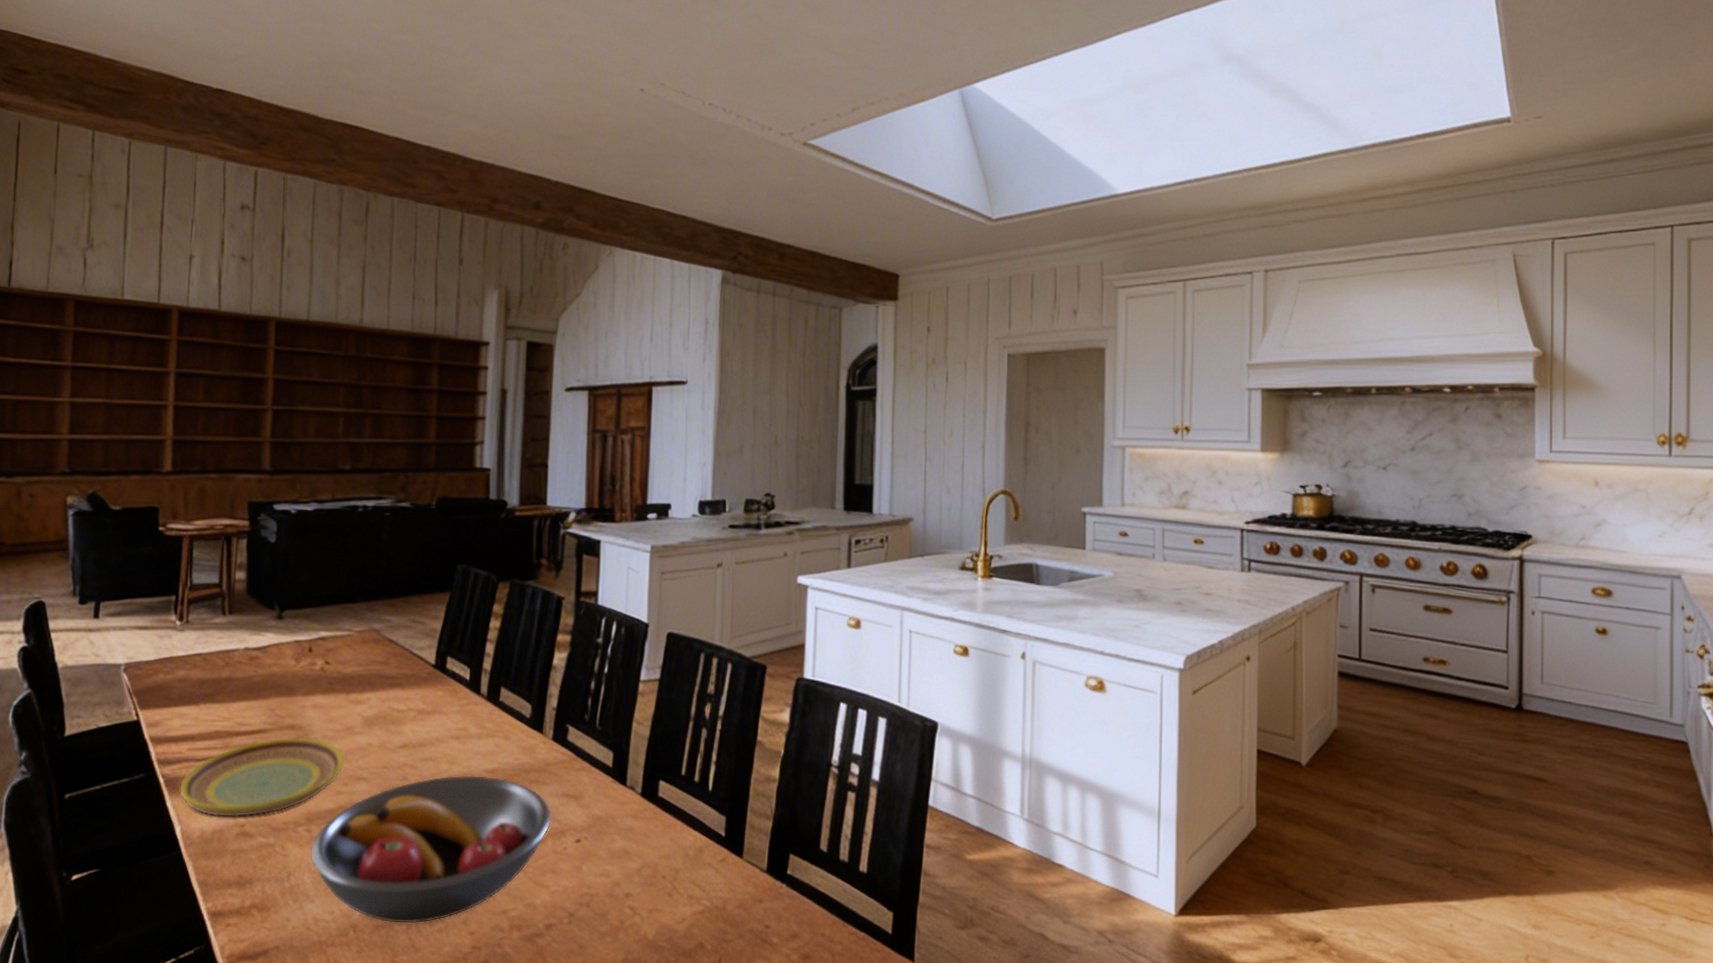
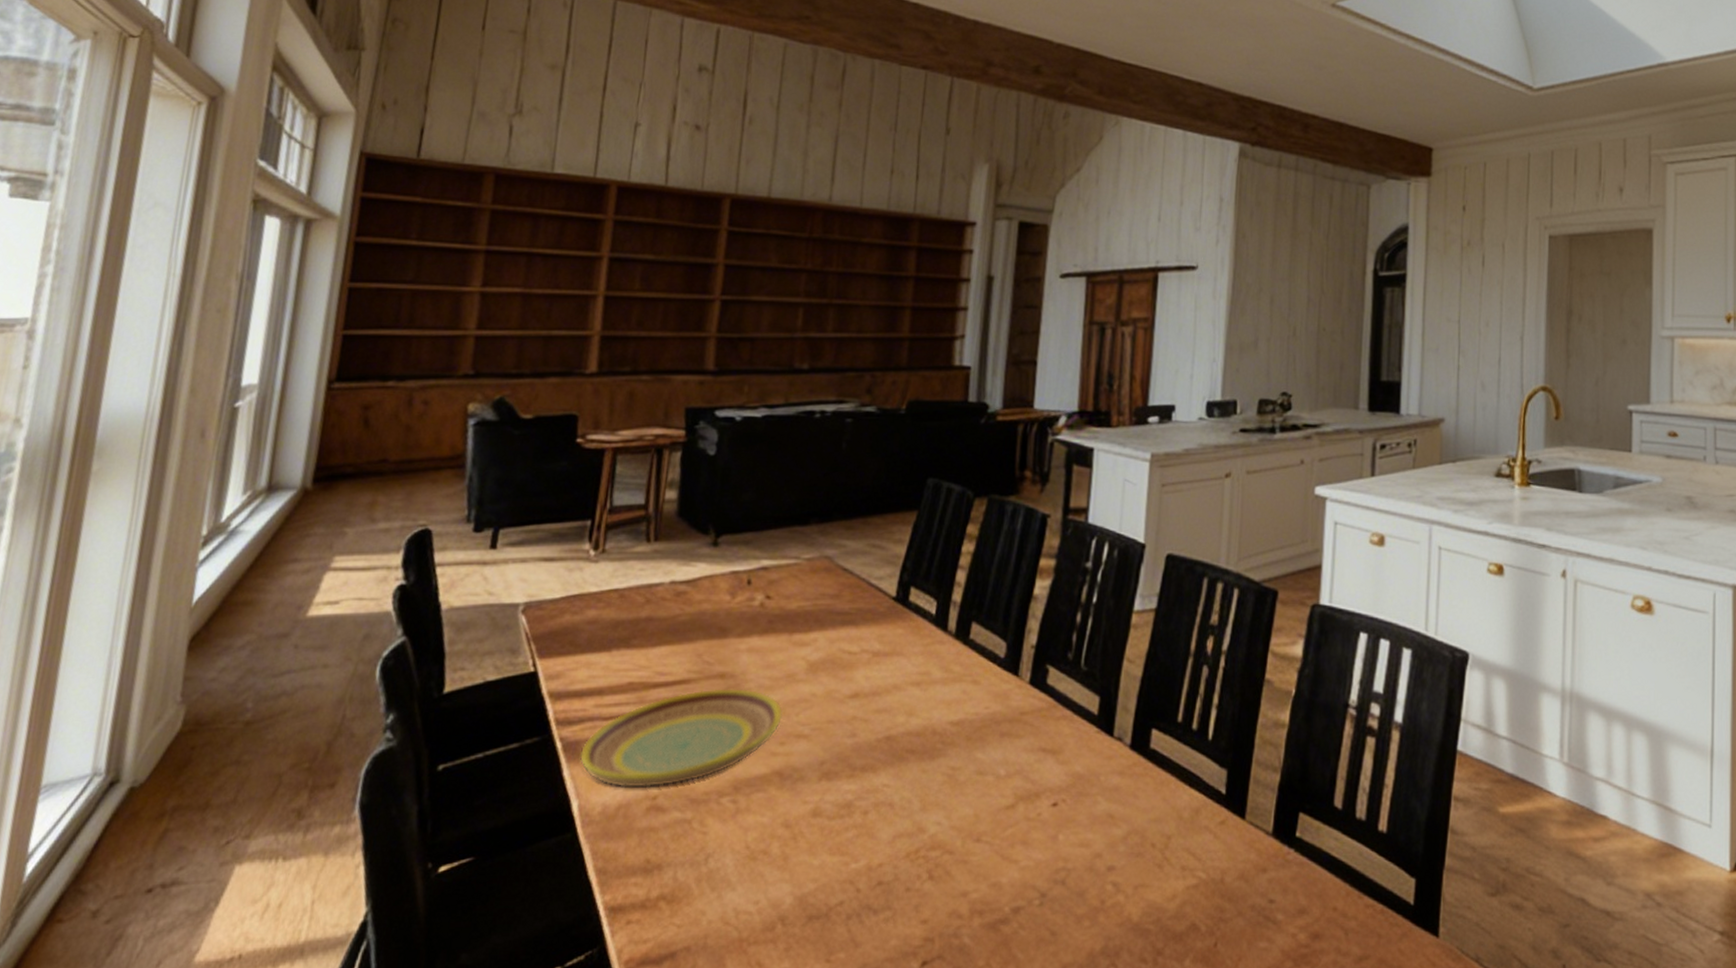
fruit bowl: present [310,775,552,924] -> none [734,729,1025,913]

